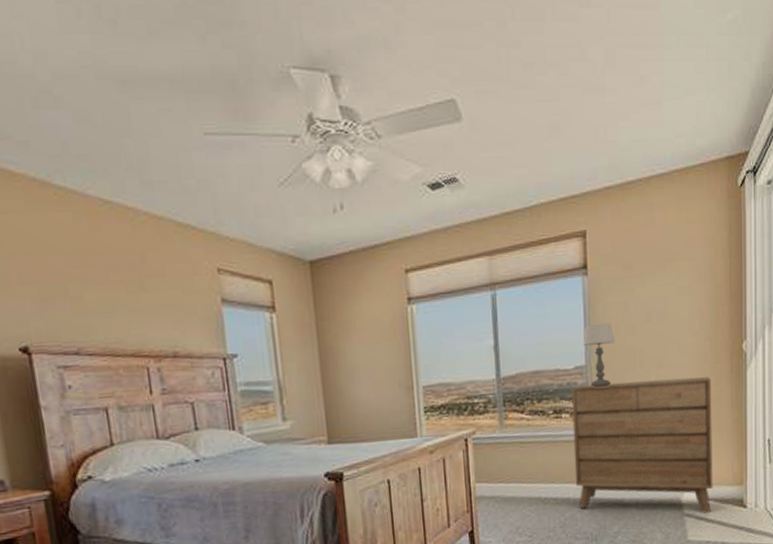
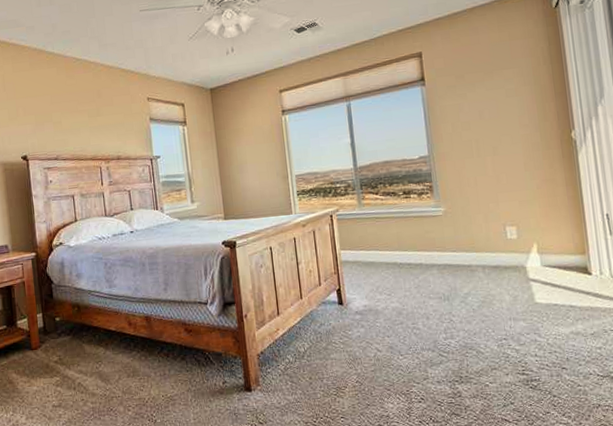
dresser: present [571,377,713,513] -> none [417,161,556,279]
table lamp: present [583,323,616,387] -> none [425,121,453,173]

